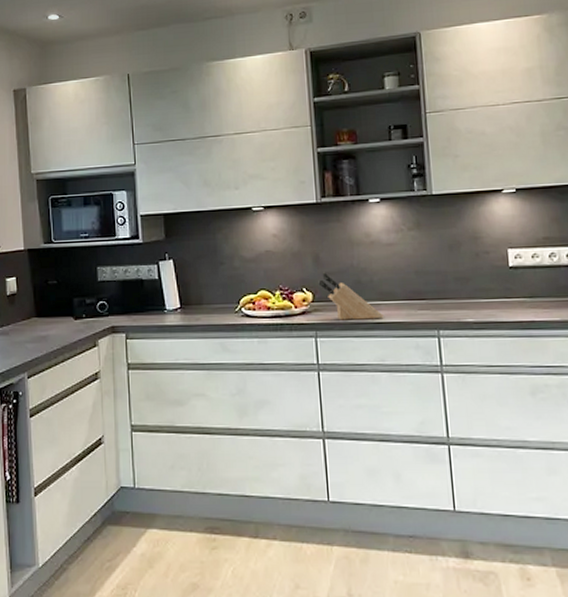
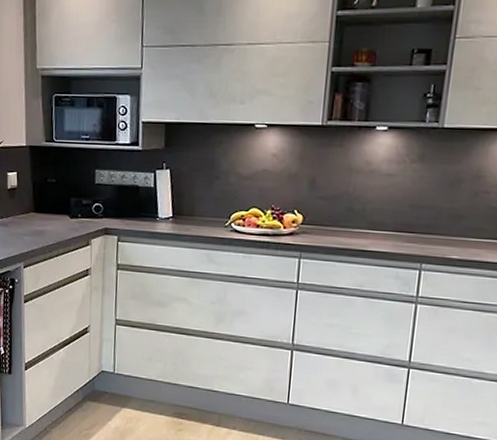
knife block: present [318,272,384,321] -> none [310,196,370,247]

